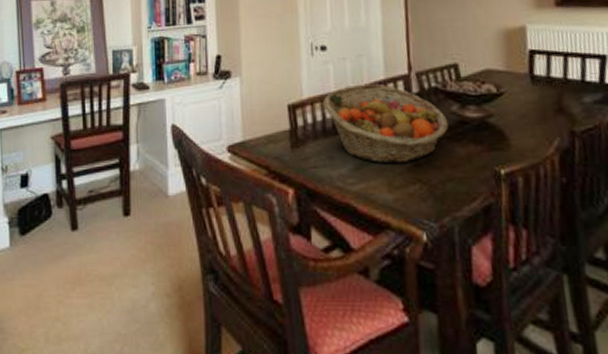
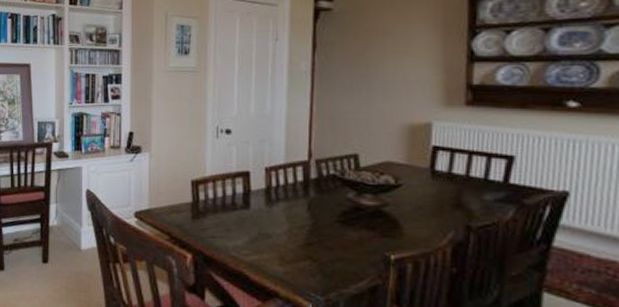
fruit basket: present [323,83,449,164] -> none [224,166,343,241]

